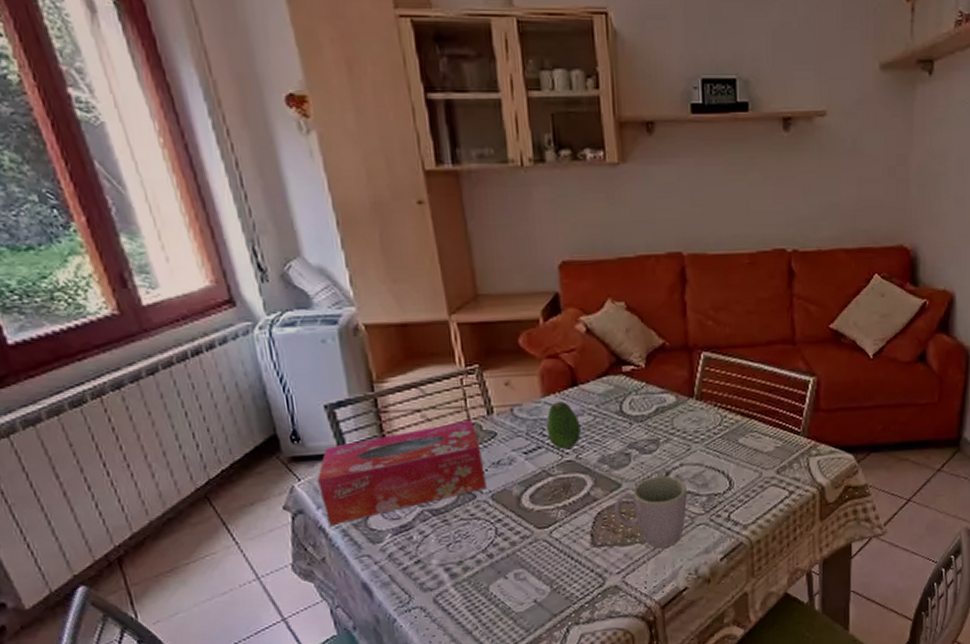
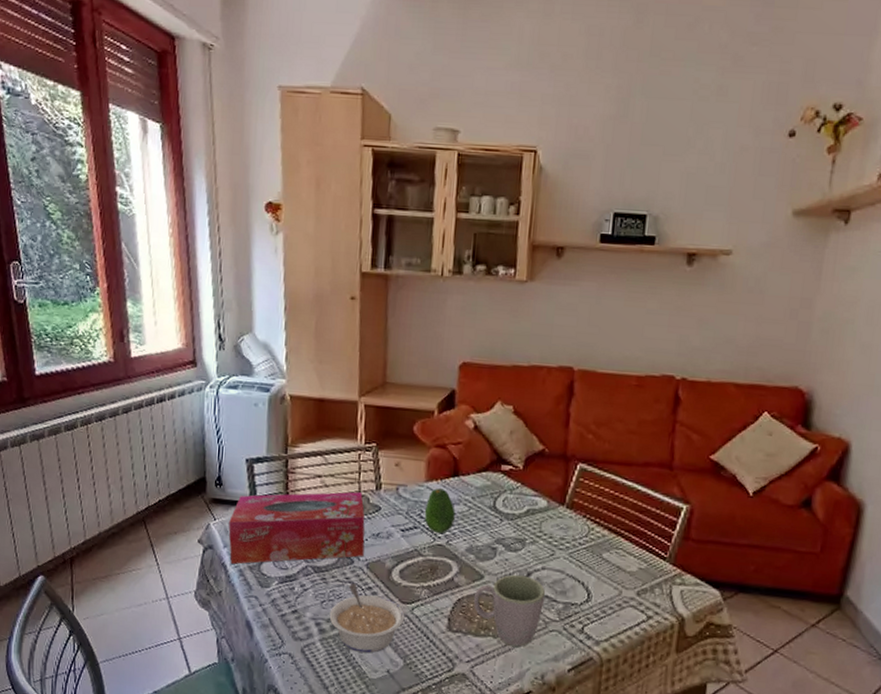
legume: none [458,519,544,589] -> present [329,584,405,653]

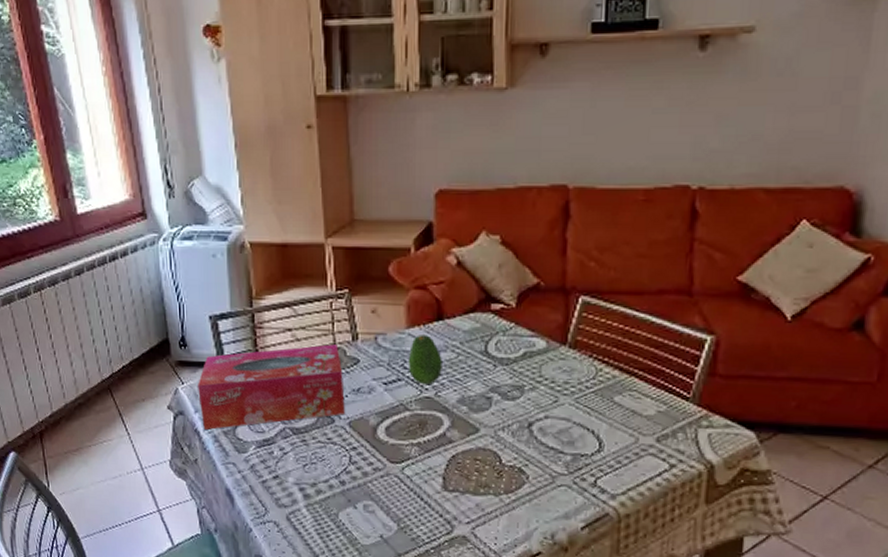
legume: present [329,584,405,653] -> none [313,444,395,518]
mug: present [473,574,546,647] -> none [469,425,551,505]

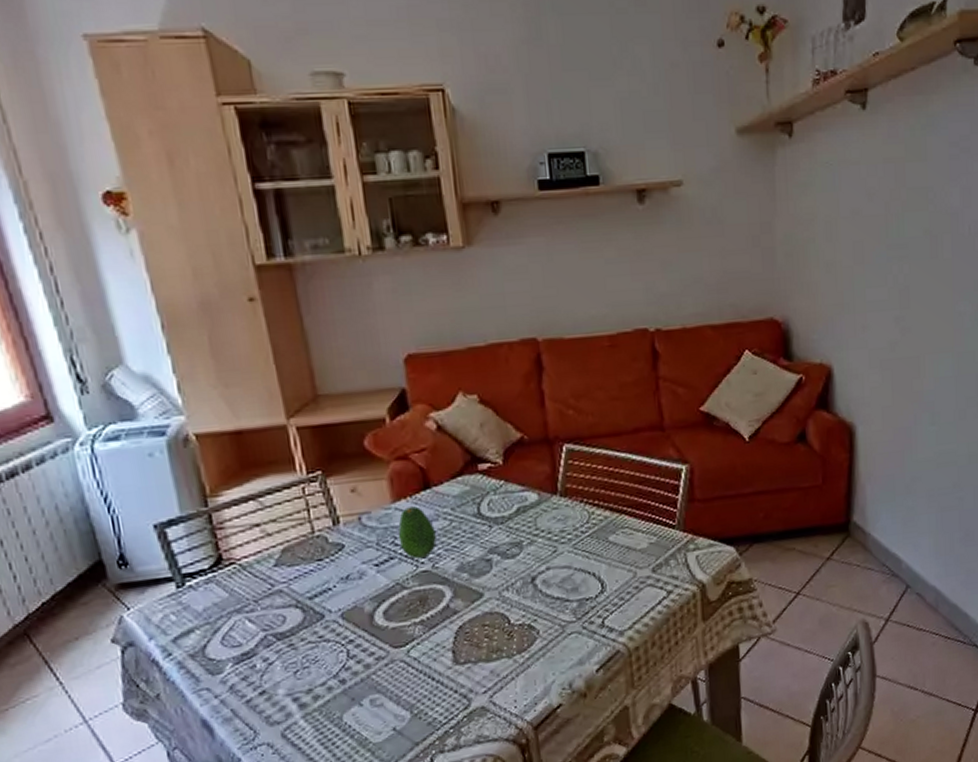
tissue box: present [198,344,345,431] -> none [148,533,335,659]

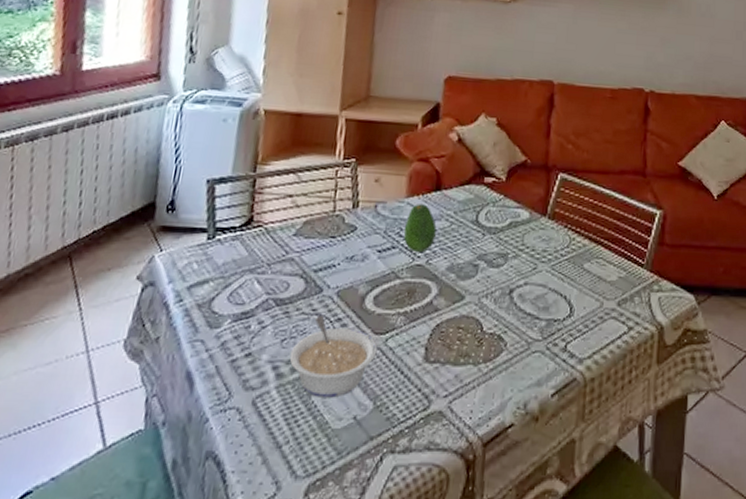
legume: none [307,641,401,718] -> present [289,316,378,398]

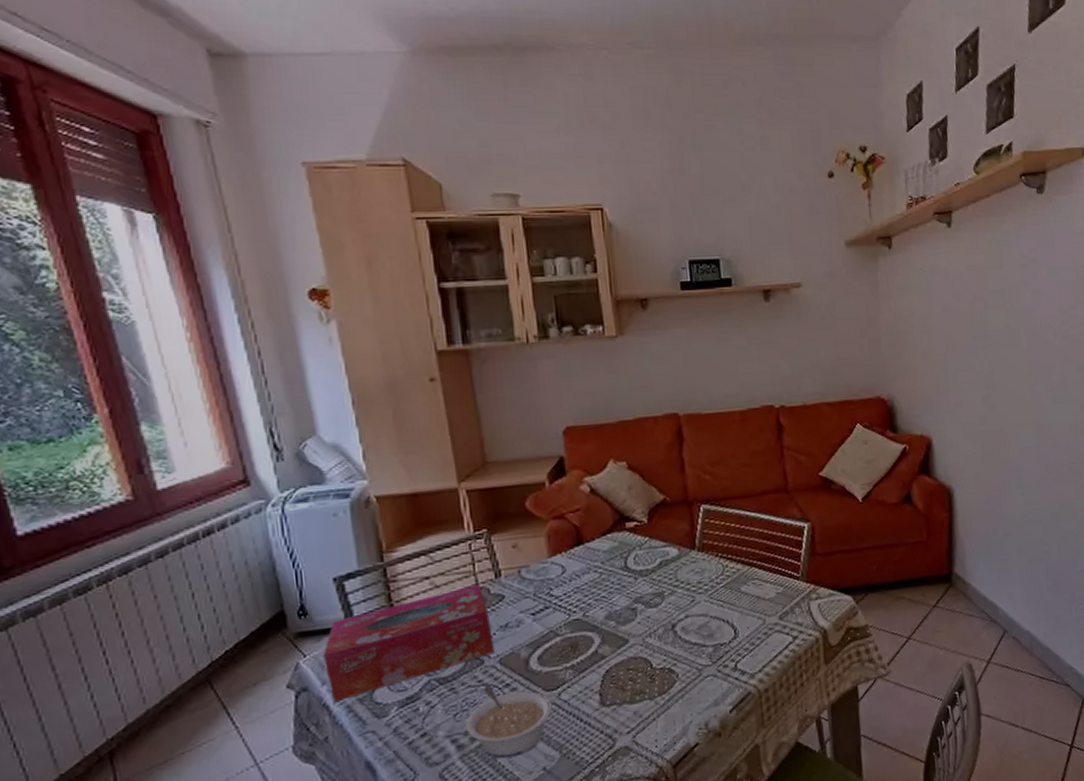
tissue box: none [174,211,339,304] -> present [323,585,494,703]
fruit: present [403,204,437,253] -> none [553,560,588,609]

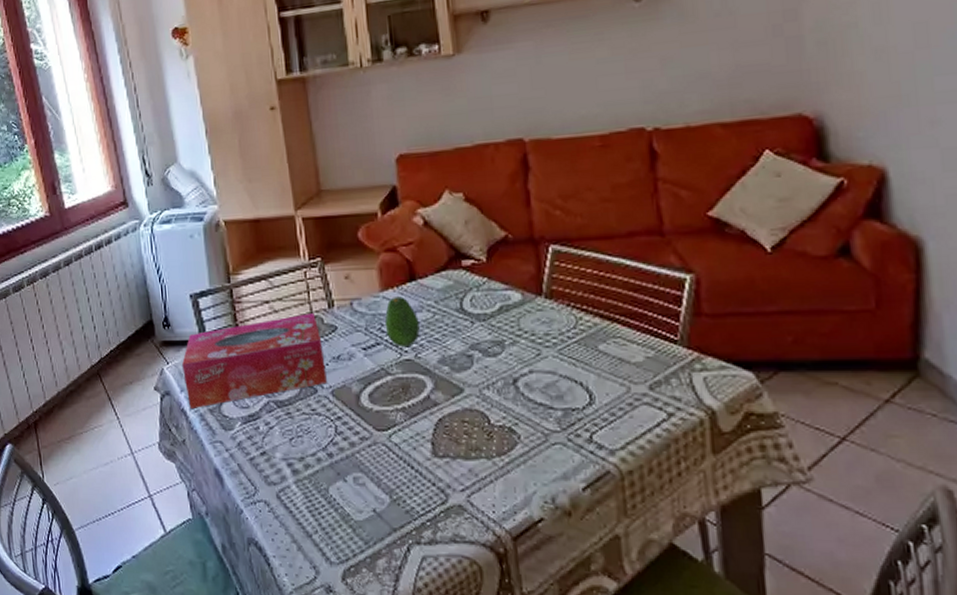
legume: present [465,685,553,759] -> none [300,415,383,492]
fruit: none [553,560,588,609] -> present [384,296,420,348]

